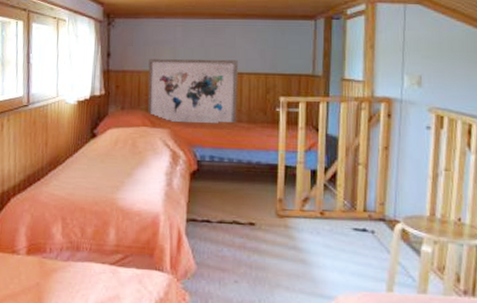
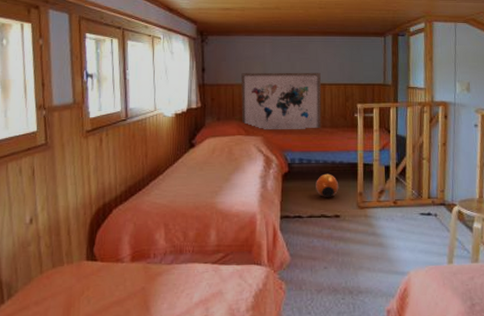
ball: none [228,174,255,202] -> present [316,173,339,197]

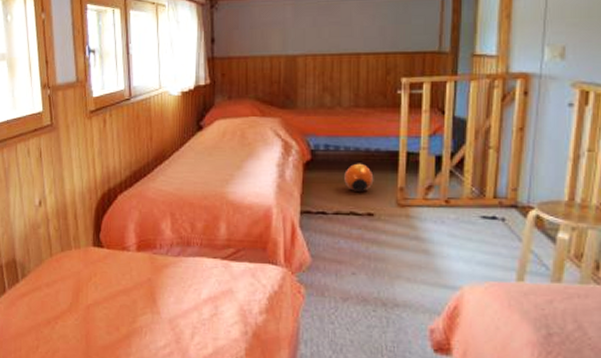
wall art: present [241,72,322,130] -> none [256,39,355,111]

